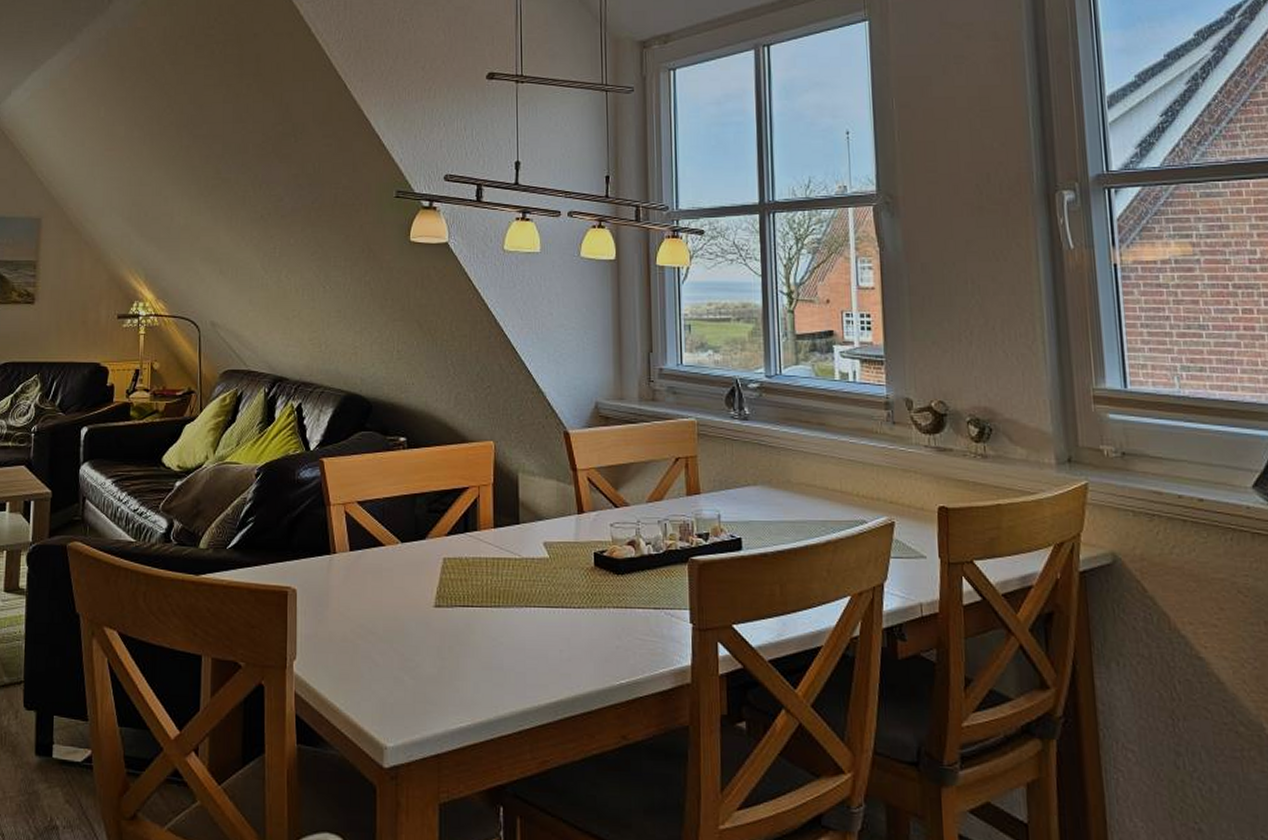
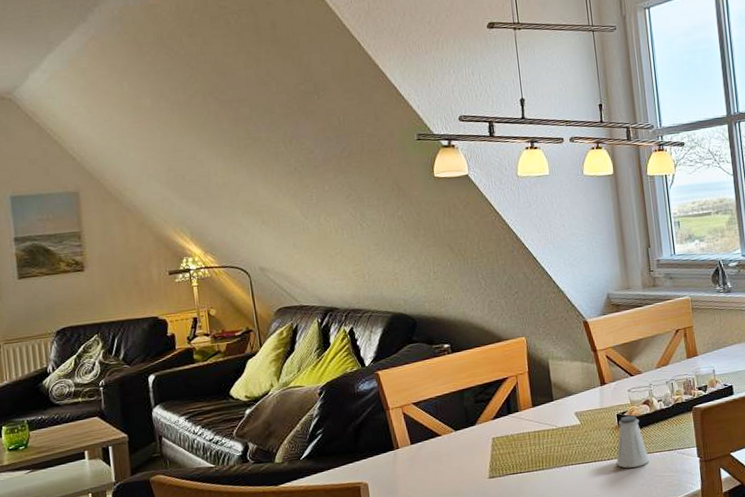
saltshaker: none [588,557,629,623] -> present [616,415,650,469]

